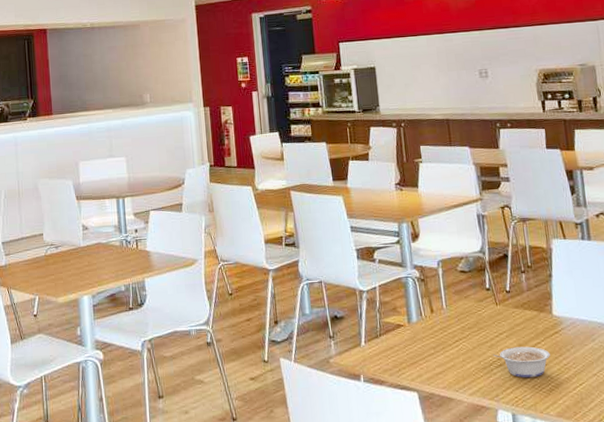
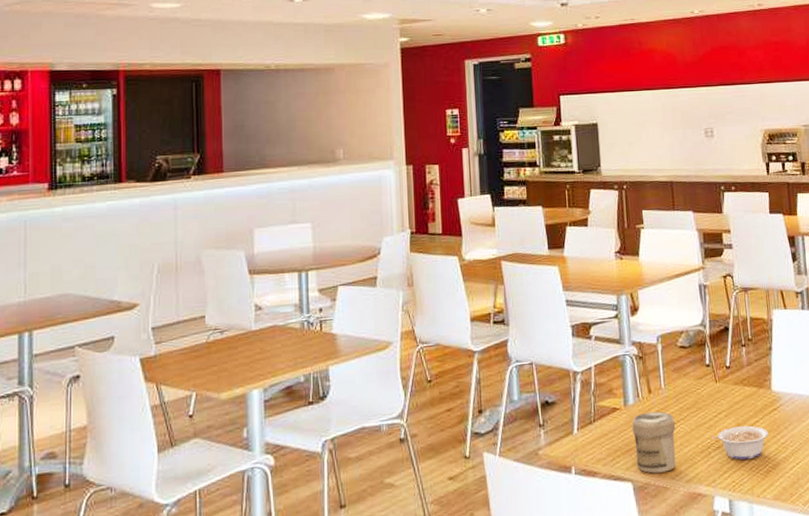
jar: none [416,329,460,385] -> present [632,411,676,474]

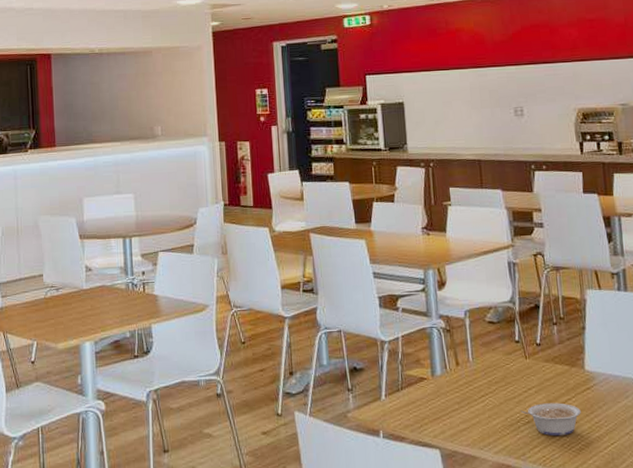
jar: present [632,411,676,474] -> none [440,383,485,443]

